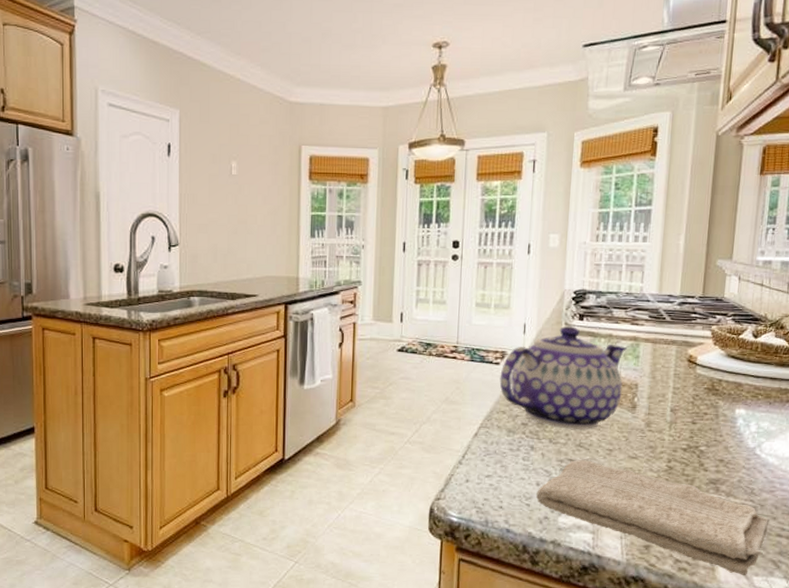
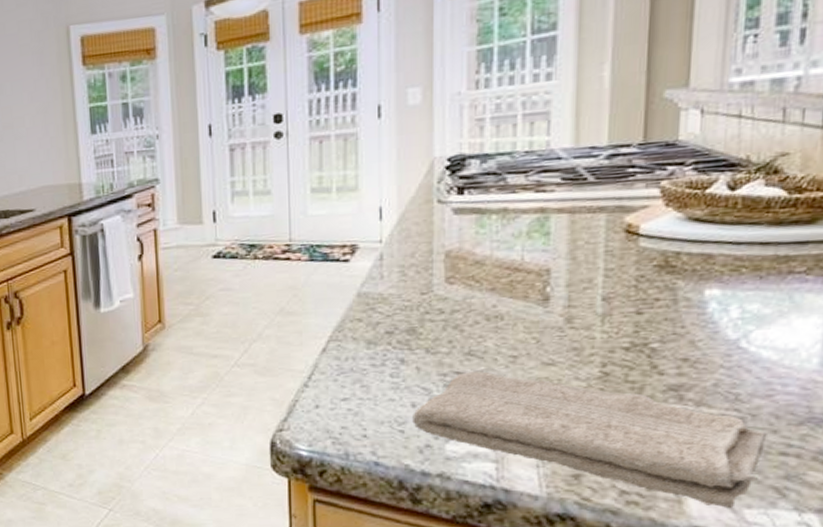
teapot: present [499,325,627,429] -> none [351,203,530,335]

